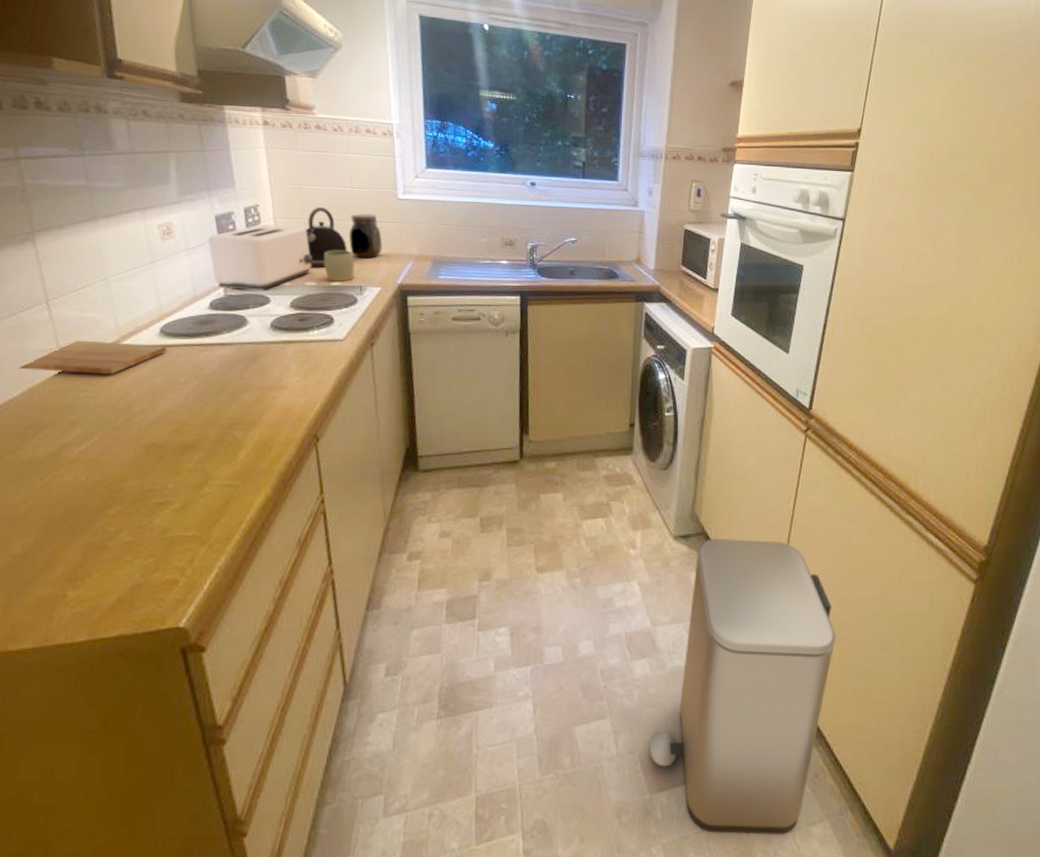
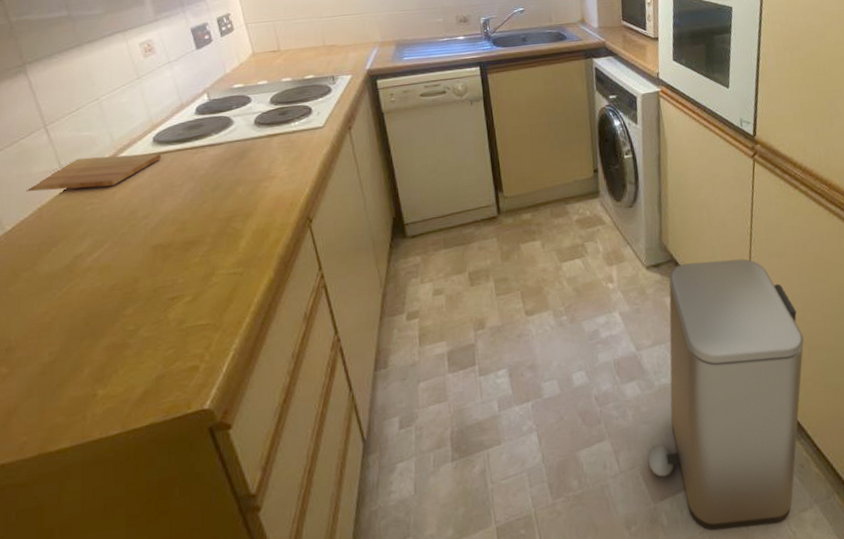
toaster: present [207,224,313,290] -> none [186,28,286,94]
kettle: present [306,207,348,267] -> none [276,8,316,65]
mug: present [323,250,355,282] -> none [295,45,326,75]
jar: present [348,213,383,258] -> none [315,9,349,51]

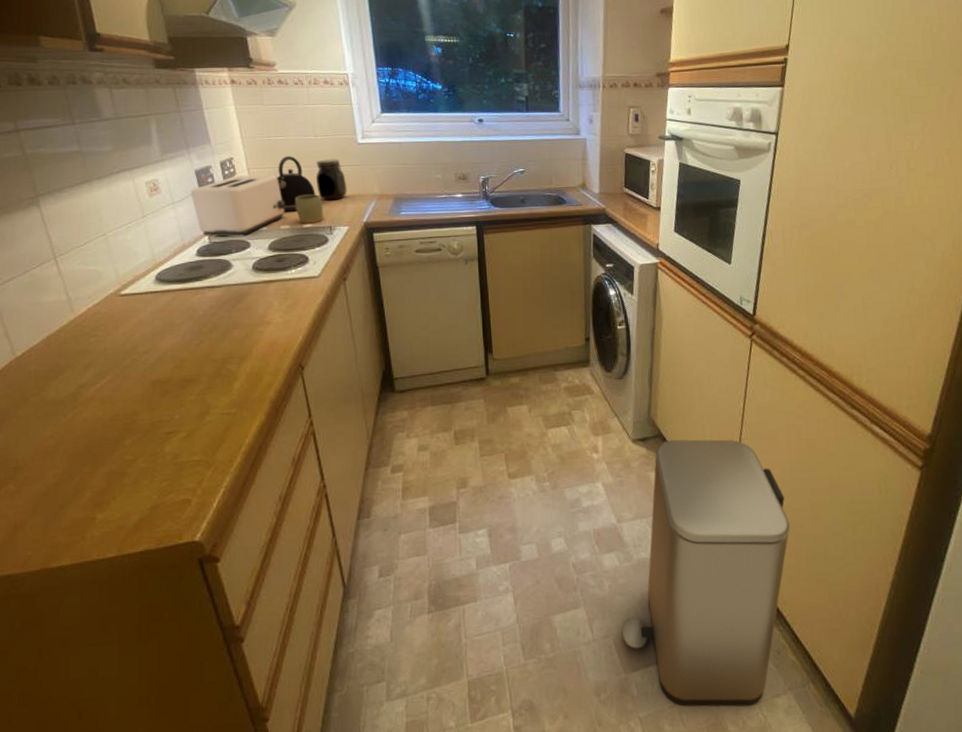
cutting board: present [26,153,162,192] -> none [36,291,163,321]
toaster: none [186,28,286,94] -> present [190,174,285,236]
kettle: none [276,8,316,65] -> present [277,156,316,212]
mug: none [295,45,326,75] -> present [295,194,324,224]
jar: none [315,9,349,51] -> present [316,159,347,201]

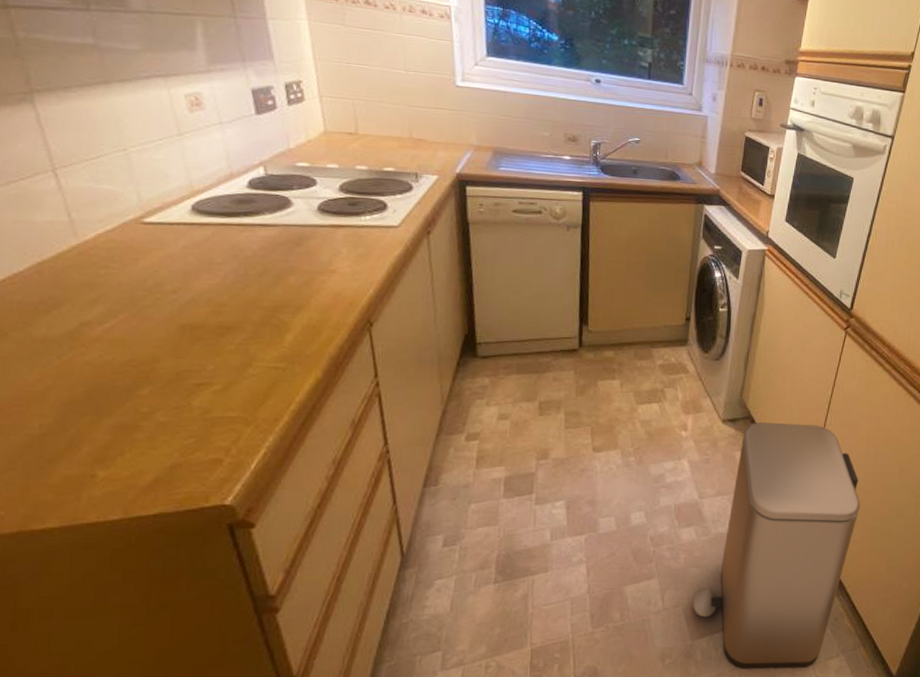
toaster: present [190,174,285,236] -> none [243,102,364,171]
kettle: present [277,156,316,212] -> none [355,88,402,152]
mug: present [295,194,324,224] -> none [375,134,410,168]
jar: present [316,159,347,201] -> none [403,98,440,145]

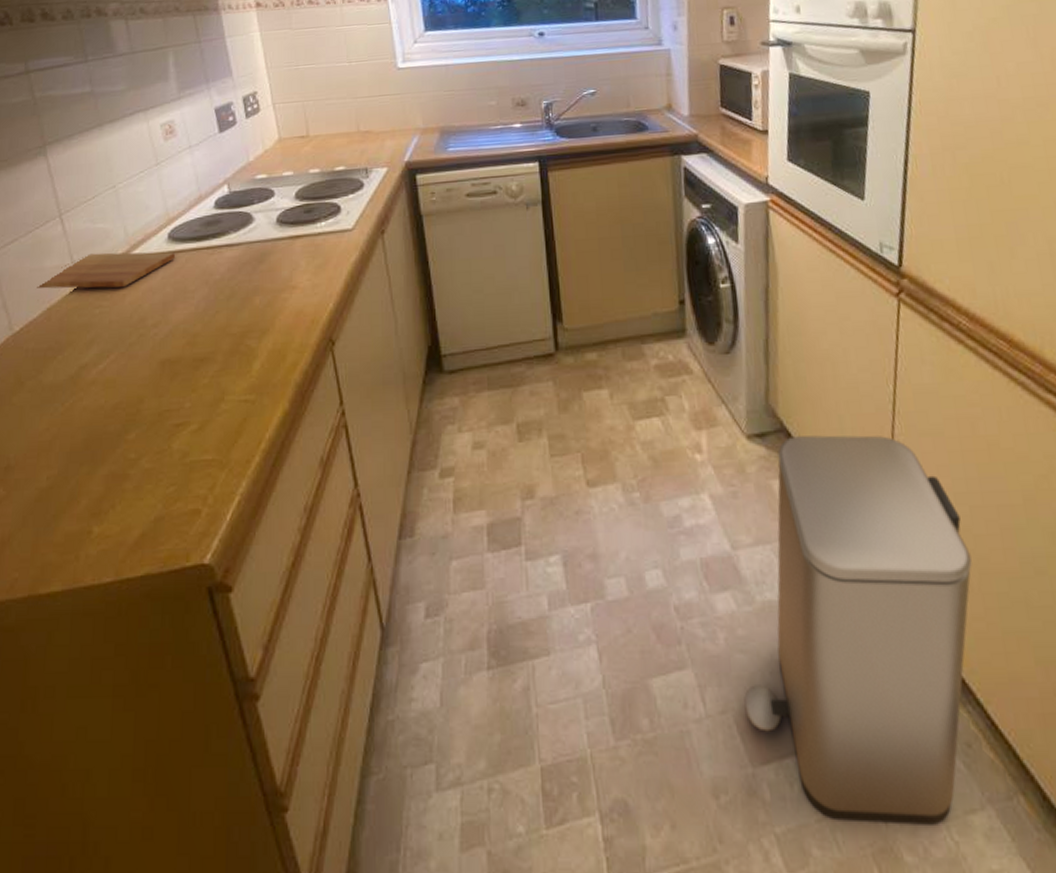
cutting board: none [23,213,201,252] -> present [37,251,176,289]

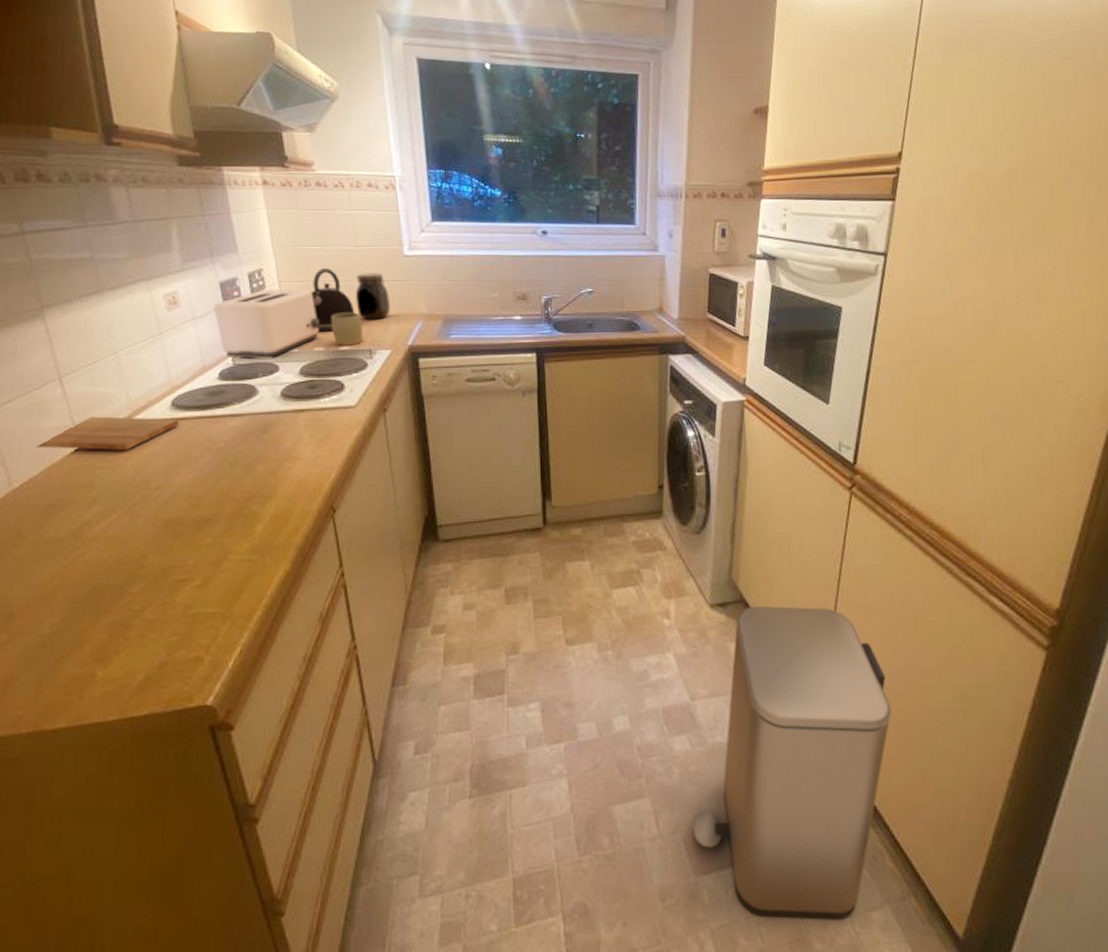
toaster: none [209,109,315,185] -> present [213,289,320,358]
kettle: none [306,87,349,153] -> present [311,268,355,332]
mug: none [325,130,359,166] -> present [331,312,364,346]
jar: none [349,87,386,138] -> present [355,273,391,320]

